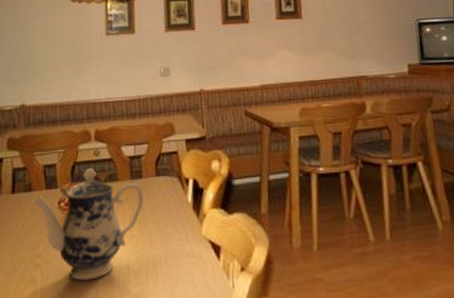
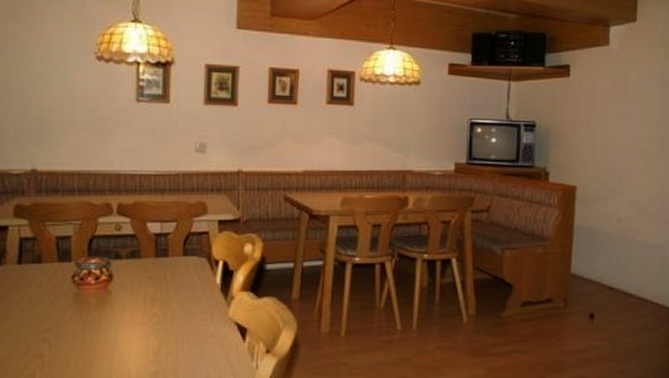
teapot: present [32,168,144,280] -> none [41,243,169,356]

